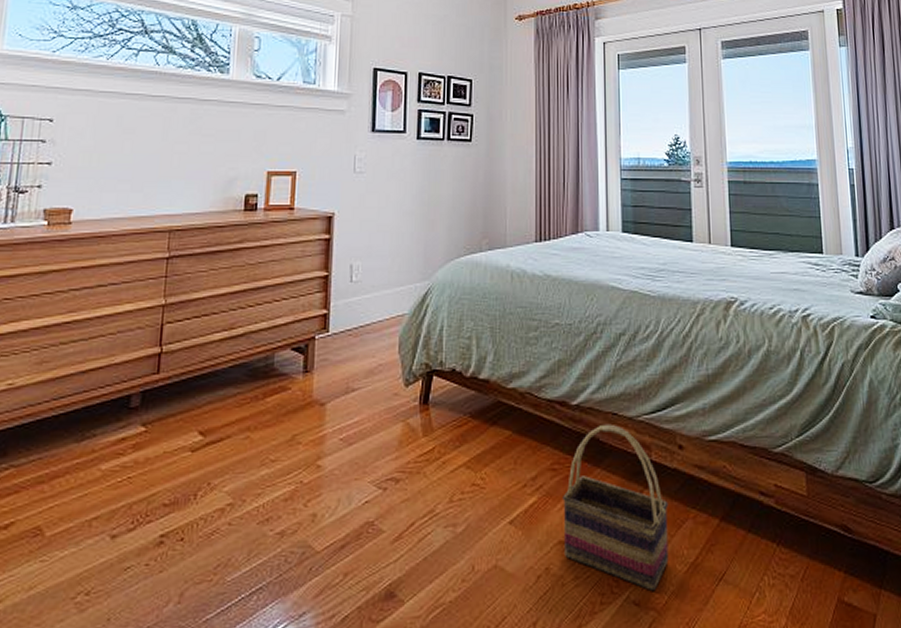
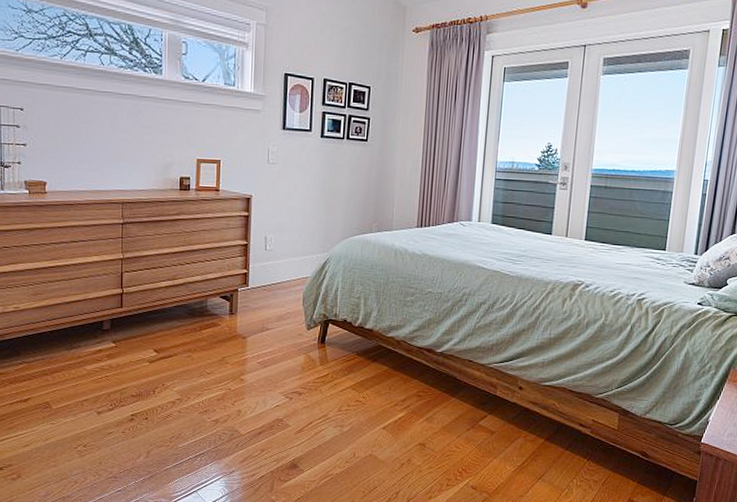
basket: present [563,423,669,592] -> none [423,367,506,482]

